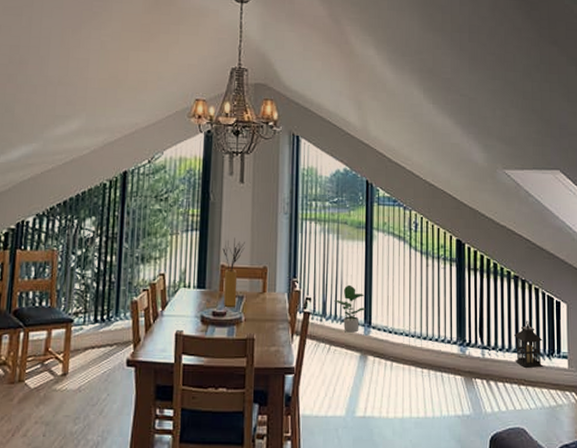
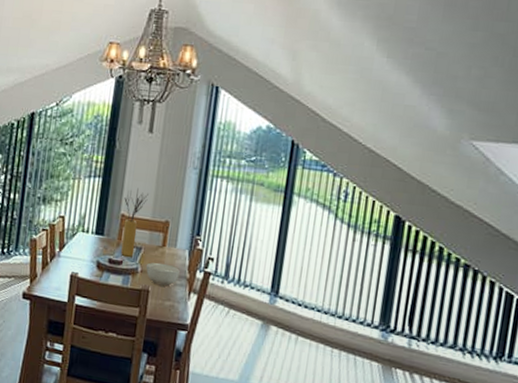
bowl: none [249,309,282,332] -> present [145,262,181,287]
potted plant: present [334,284,366,333] -> none [239,249,275,300]
lantern: present [513,320,543,369] -> none [449,315,491,370]

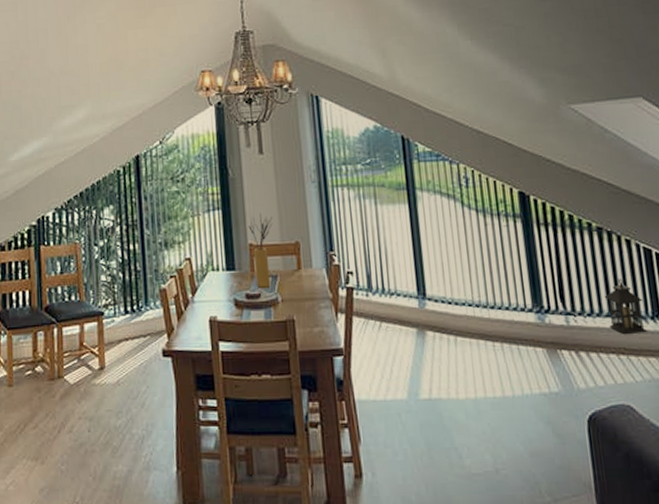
bowl: present [145,262,181,287] -> none [285,287,323,312]
lantern: none [449,315,491,370] -> present [604,278,647,335]

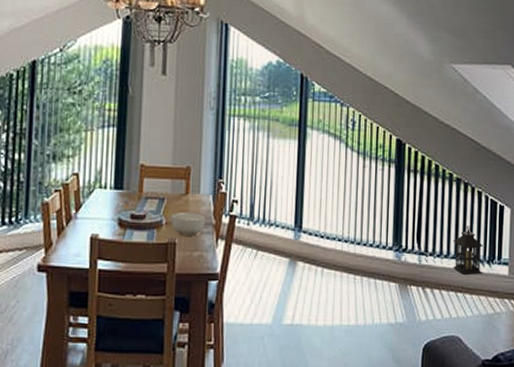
vase: present [248,213,273,289] -> none [142,134,167,211]
bowl: none [285,287,323,312] -> present [170,212,207,236]

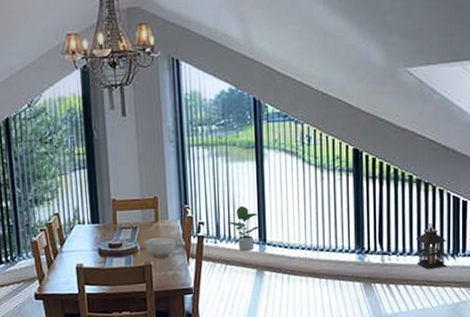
potted plant: none [263,186,297,237] -> present [227,205,260,251]

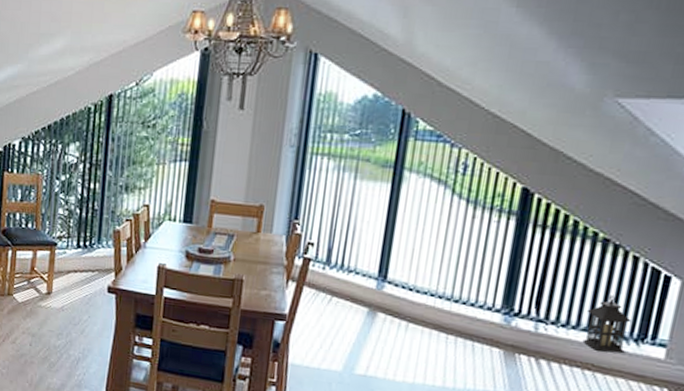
bowl: present [144,236,177,259] -> none [239,250,278,275]
potted plant: present [227,205,260,251] -> none [342,232,383,286]

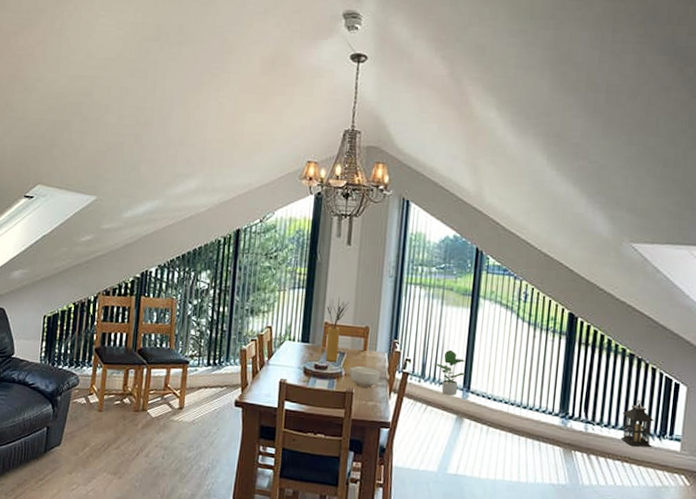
vase: none [211,171,240,246] -> present [326,297,349,363]
bowl: none [239,250,278,275] -> present [349,366,382,388]
potted plant: none [342,232,383,286] -> present [434,349,466,396]

